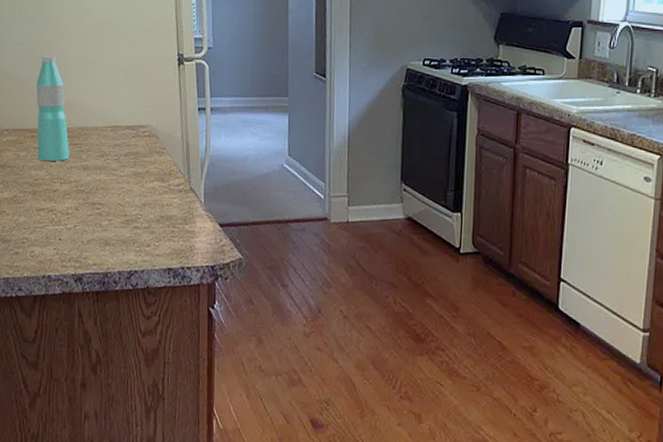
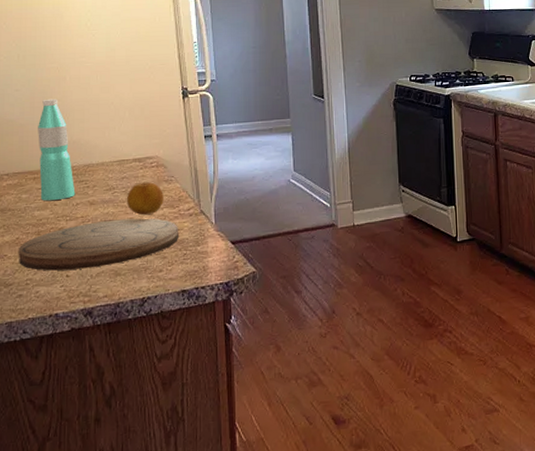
cutting board: none [15,187,168,234] -> present [18,218,178,271]
fruit: none [118,152,155,186] -> present [126,182,164,215]

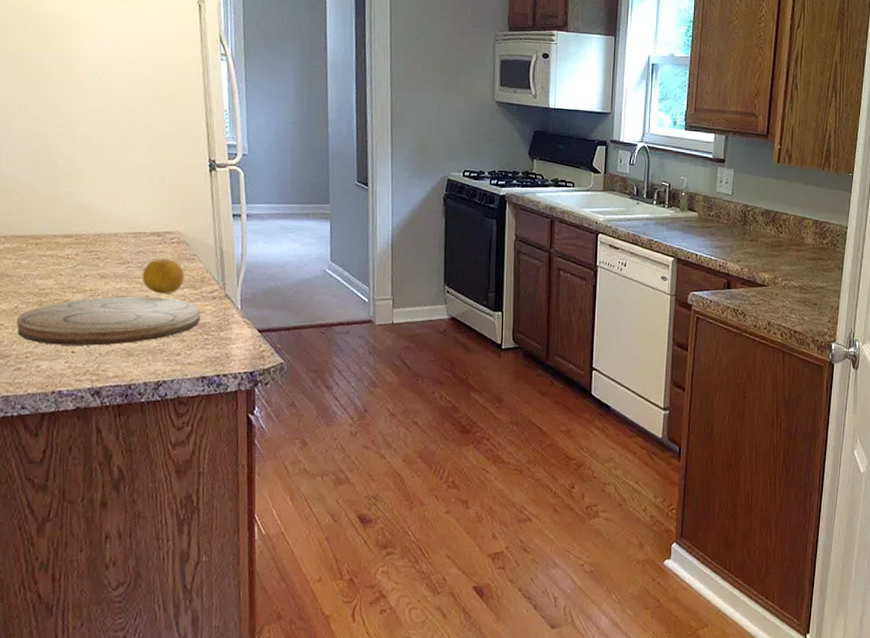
water bottle: present [38,98,76,201] -> none [41,157,84,270]

